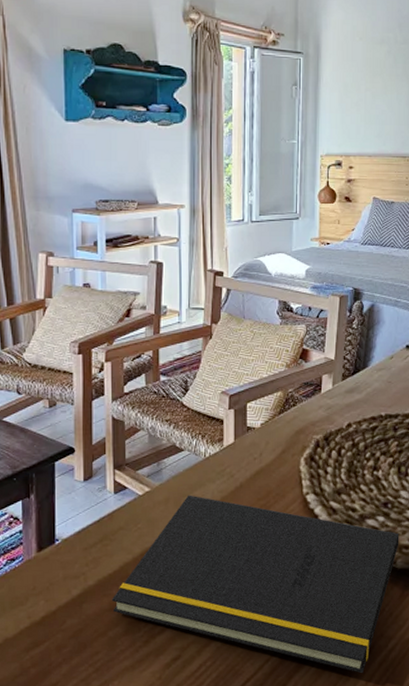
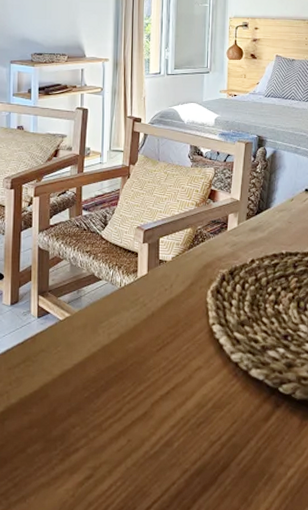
notepad: present [111,495,399,674] -> none [31,321,299,501]

